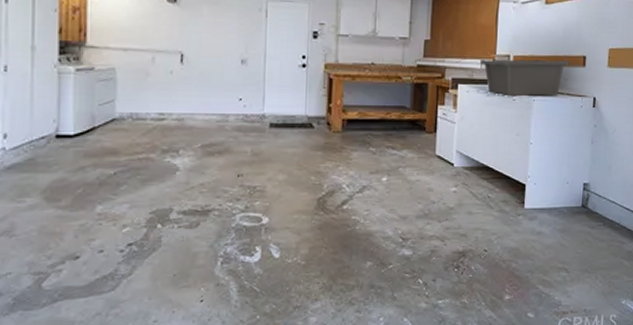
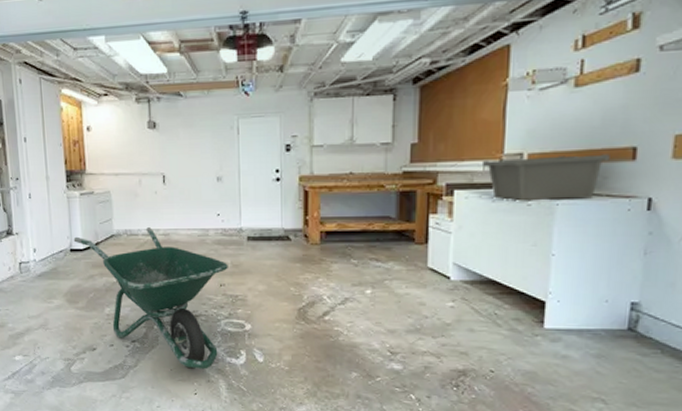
wheelbarrow: none [61,111,248,274] -> present [73,227,228,370]

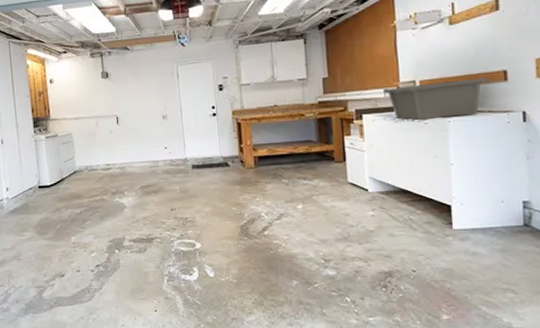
wheelbarrow: present [73,227,228,370] -> none [41,163,177,289]

